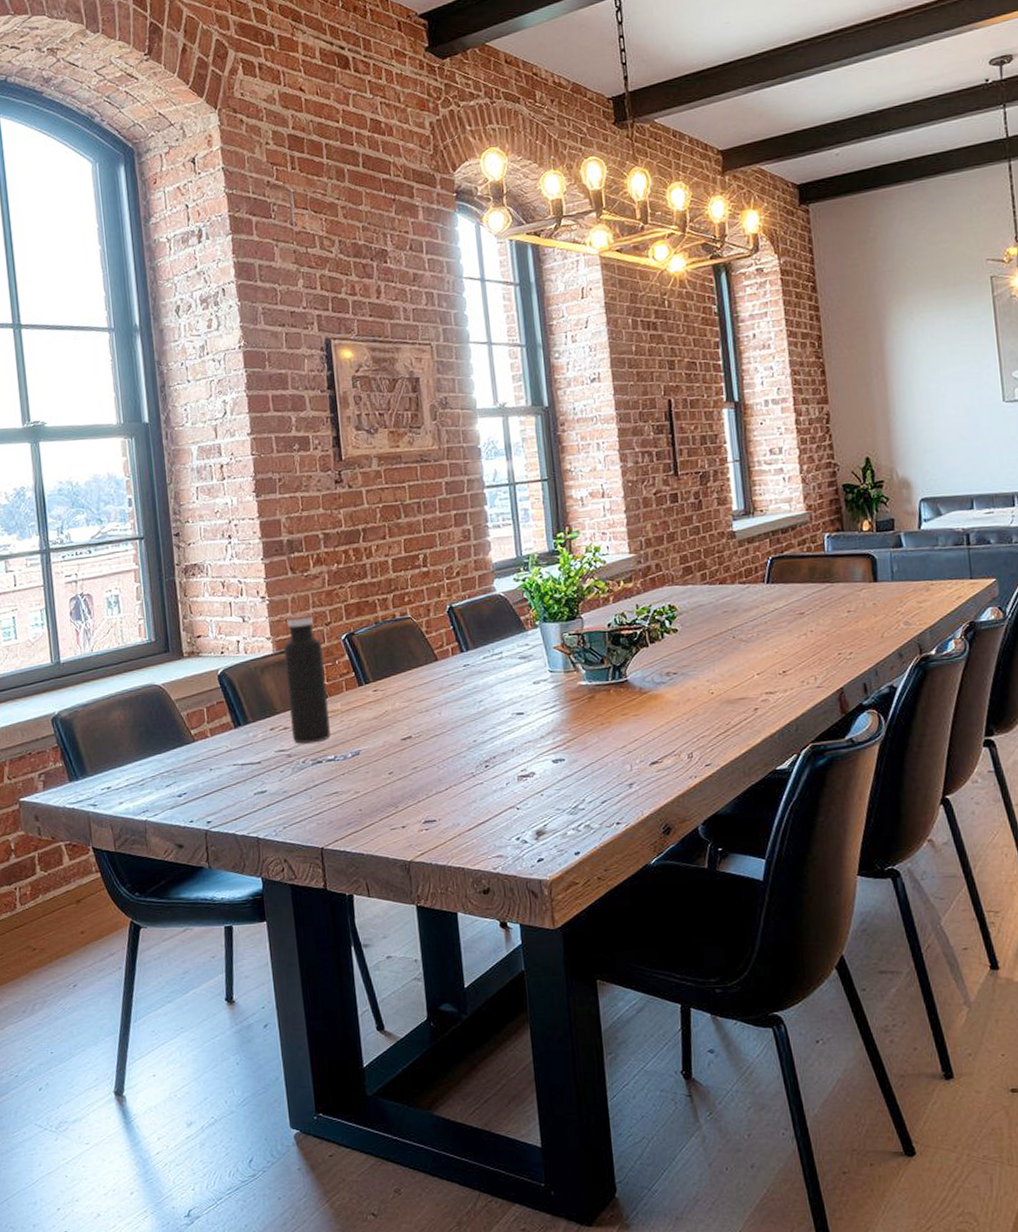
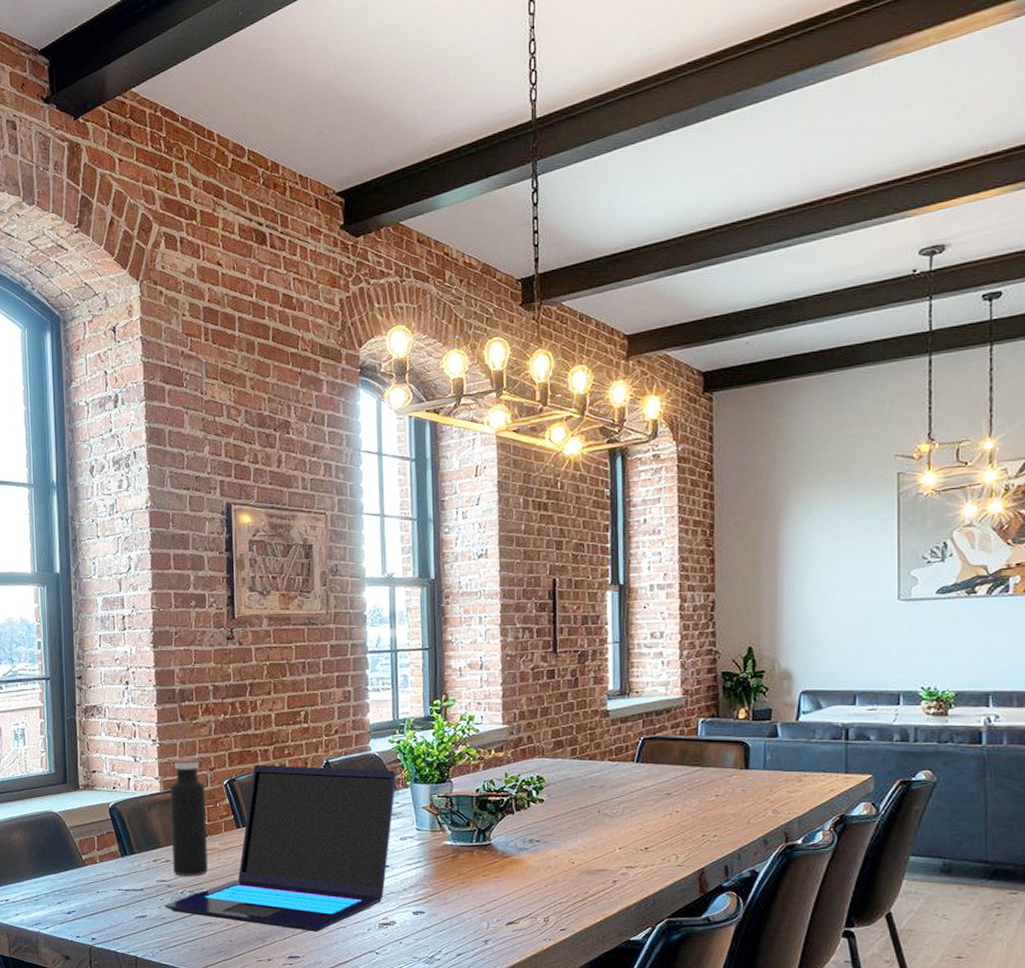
laptop: none [285,610,525,792] -> present [164,765,396,932]

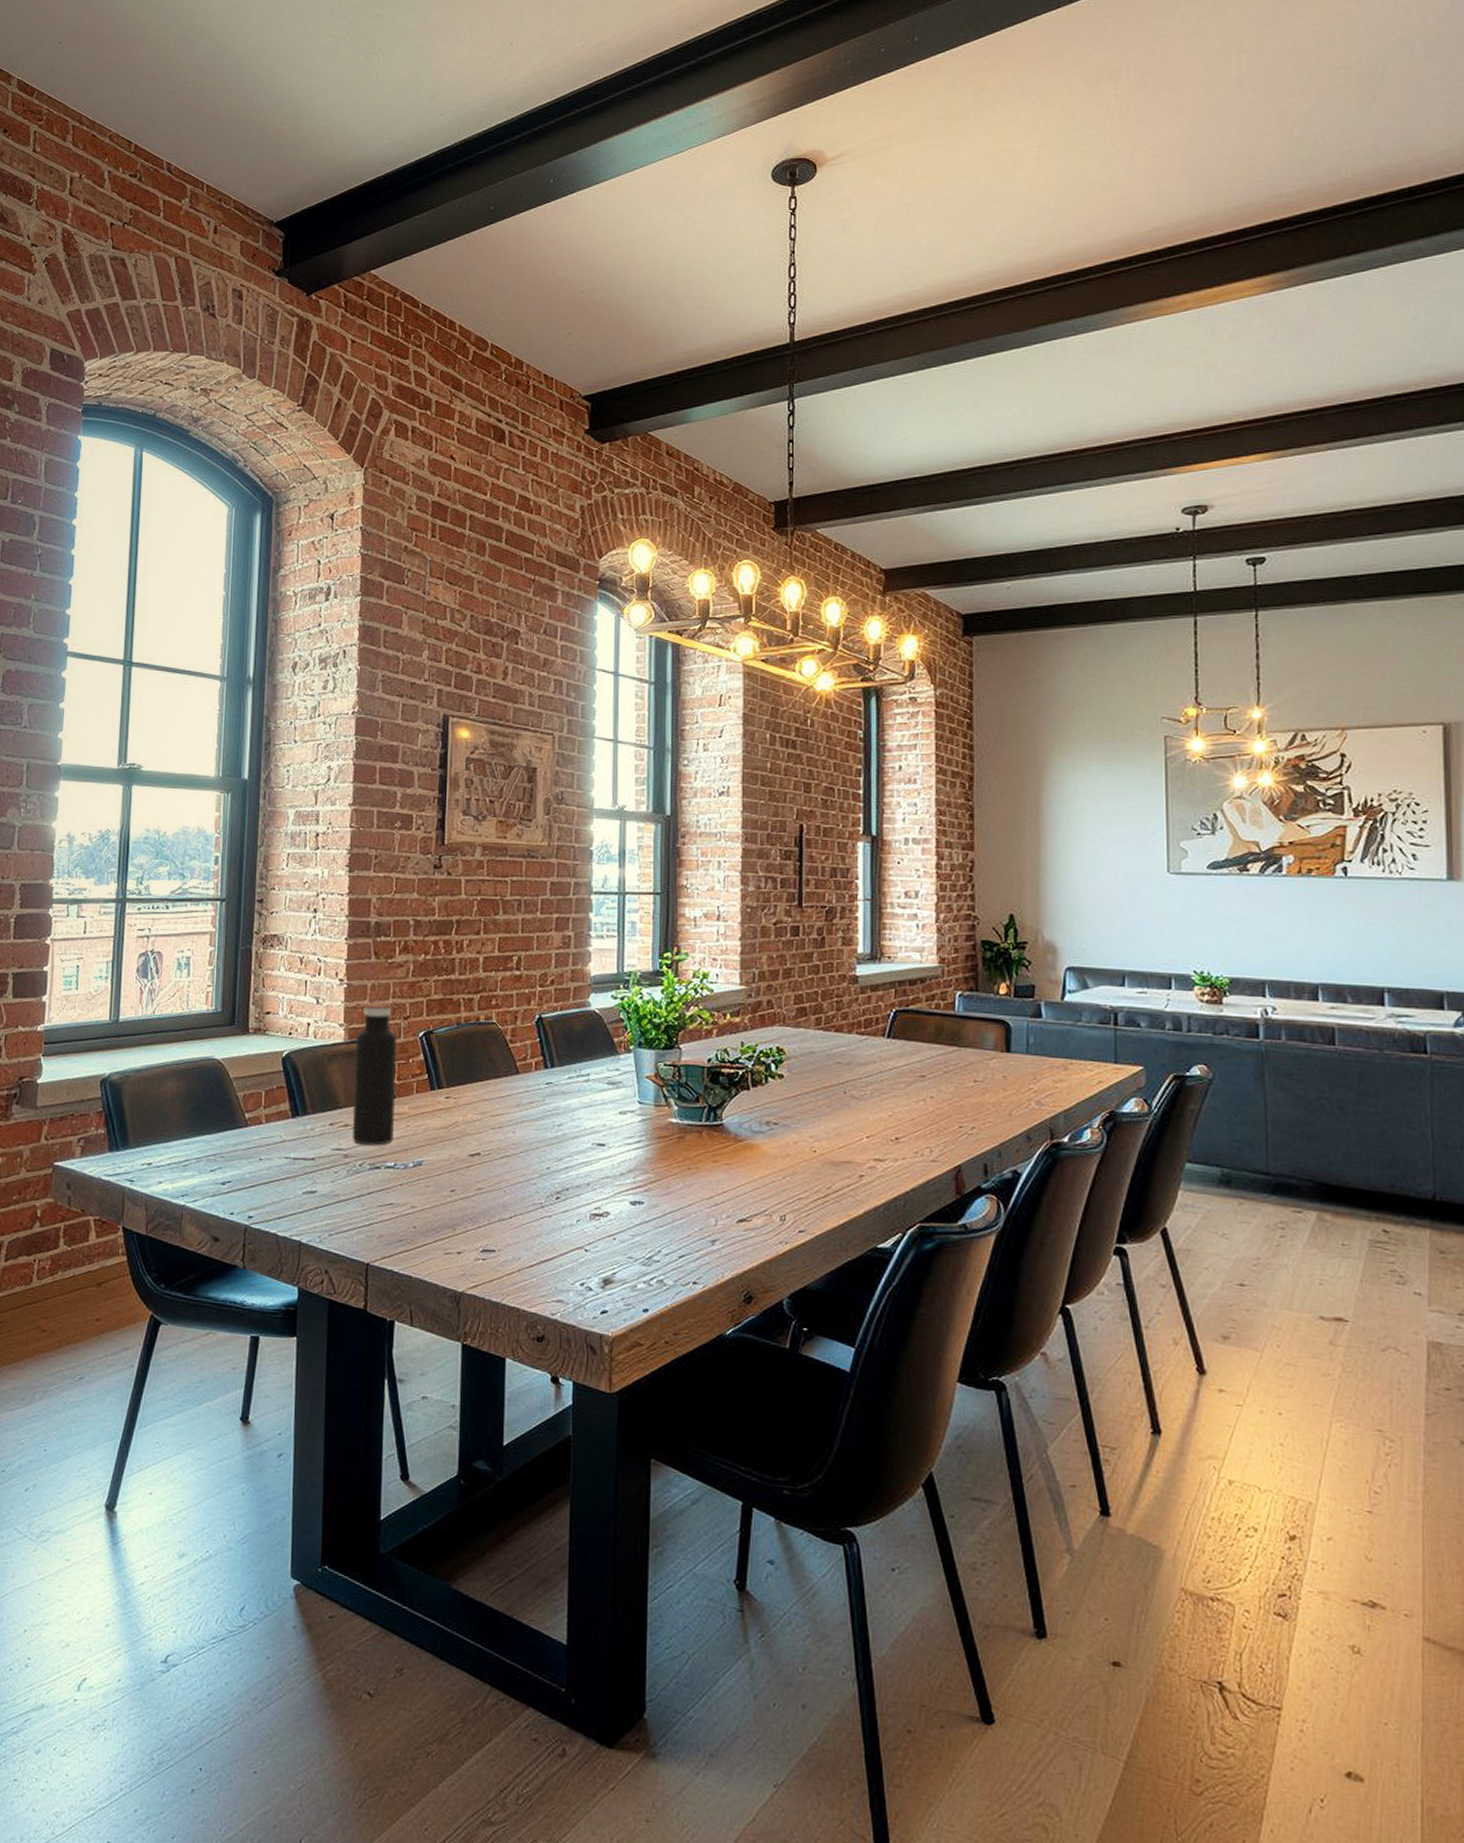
laptop: present [164,765,396,932] -> none [339,1016,618,1221]

